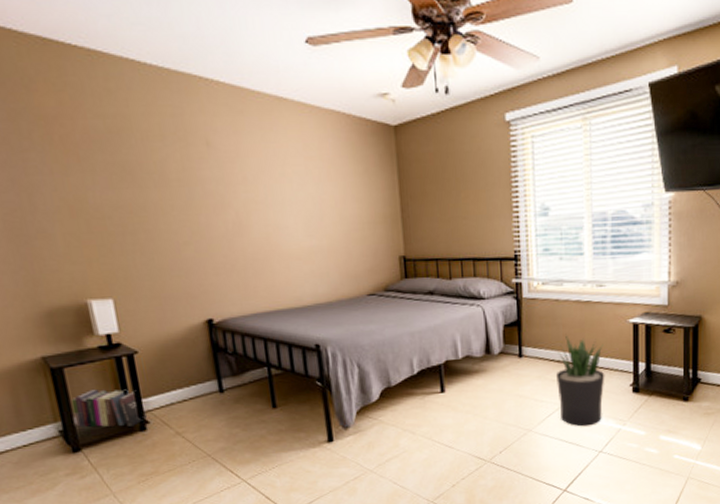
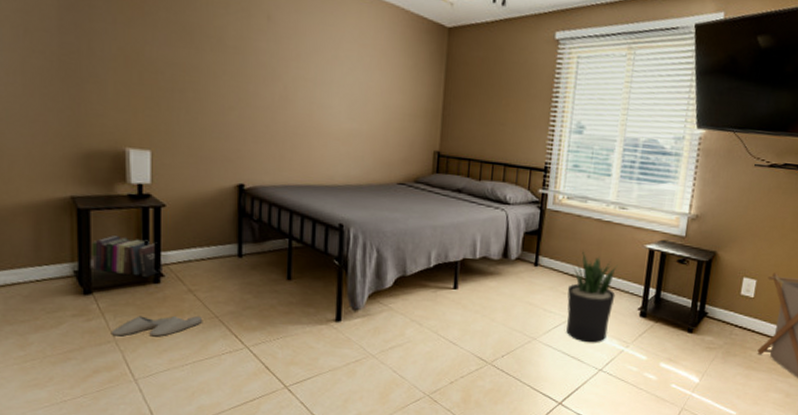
slippers: none [106,457,195,489] -> present [110,316,202,337]

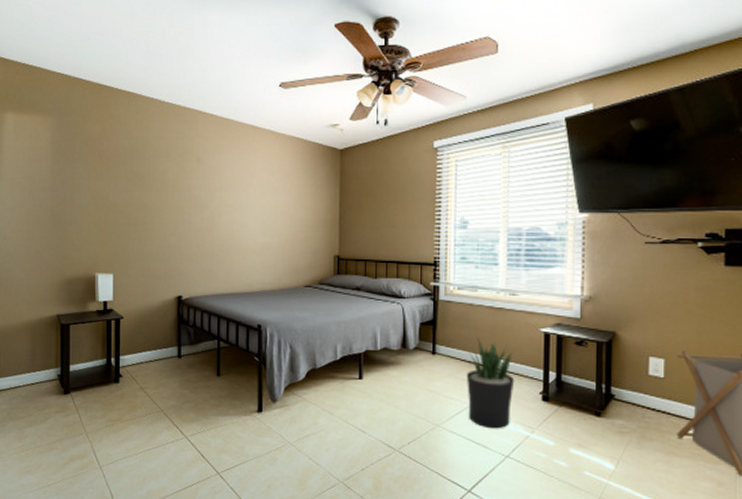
books: present [90,234,164,277] -> none [69,343,122,378]
slippers: present [110,316,202,337] -> none [83,410,151,429]

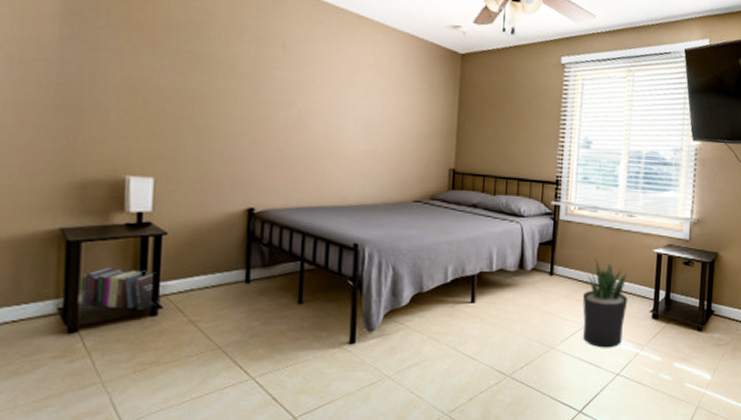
books: none [69,343,122,378] -> present [77,266,162,310]

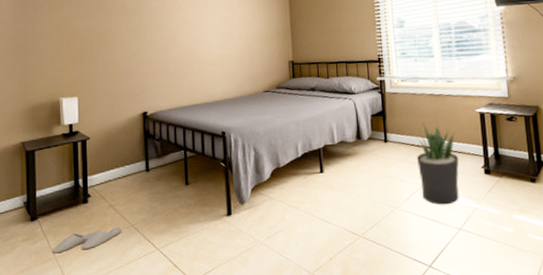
books: present [77,266,162,310] -> none [35,167,90,200]
slippers: none [97,349,203,377] -> present [51,227,121,254]

